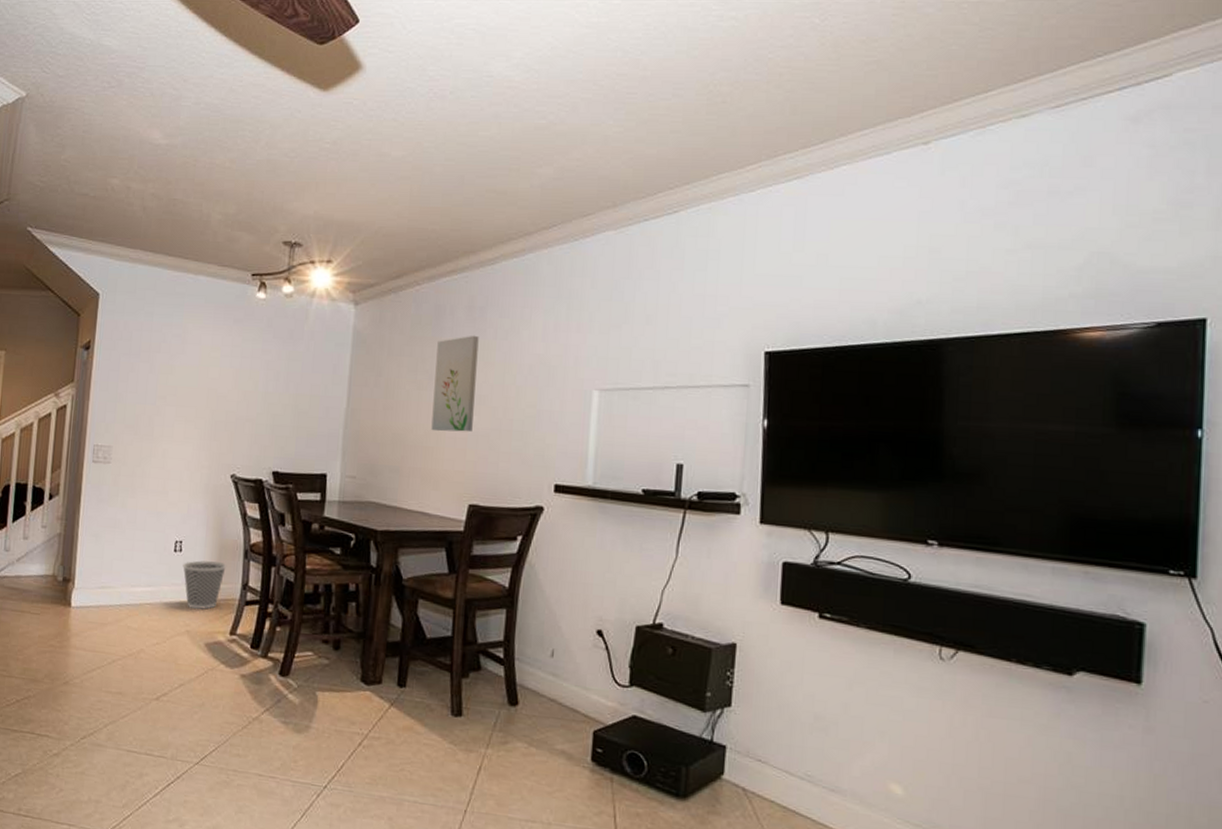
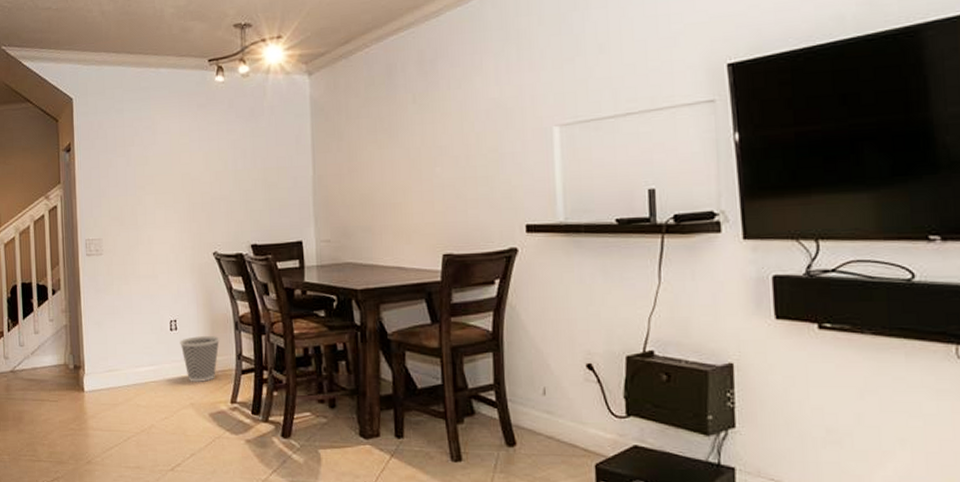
wall art: present [431,335,479,432] -> none [393,88,437,187]

